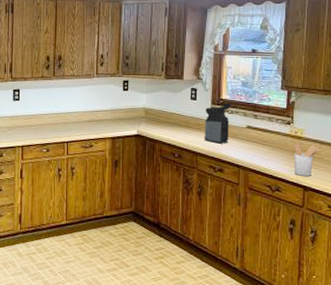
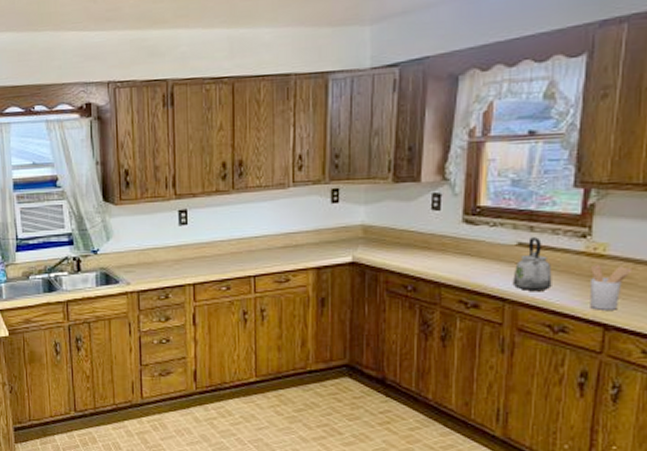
coffee maker: present [205,102,232,144] -> none [452,211,495,270]
kettle: none [244,123,270,161] -> present [512,237,552,292]

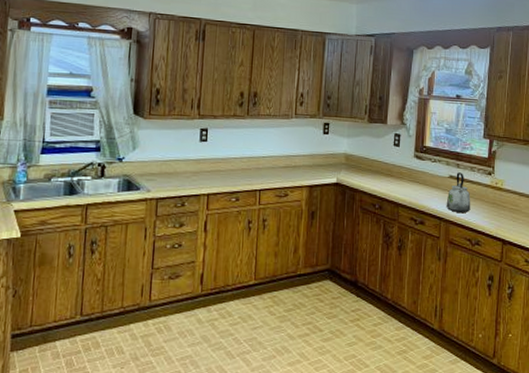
utensil holder: present [589,265,633,310] -> none [493,195,519,229]

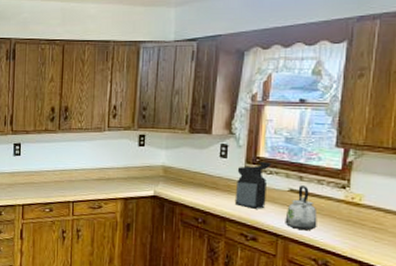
coffee maker: none [407,150,435,195] -> present [236,161,272,209]

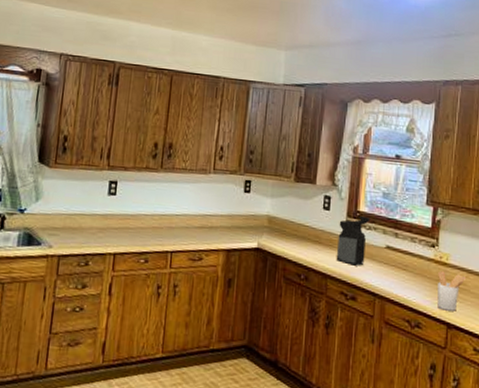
kettle: present [285,185,318,231] -> none [382,242,411,290]
utensil holder: none [348,211,384,250] -> present [437,271,467,311]

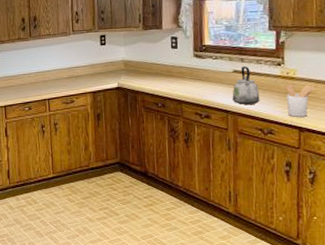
coffee maker: present [337,215,371,266] -> none [187,48,216,91]
kettle: none [382,242,411,290] -> present [232,66,260,105]

